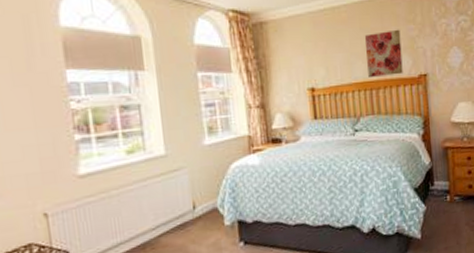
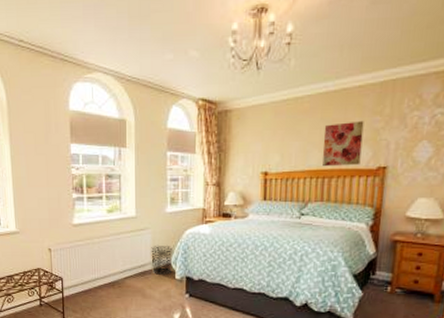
waste bin: none [188,185,219,224] -> present [150,245,173,275]

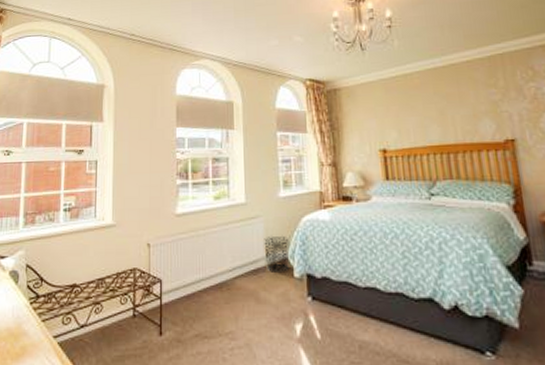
wall art: present [323,120,364,167] -> none [439,93,485,142]

